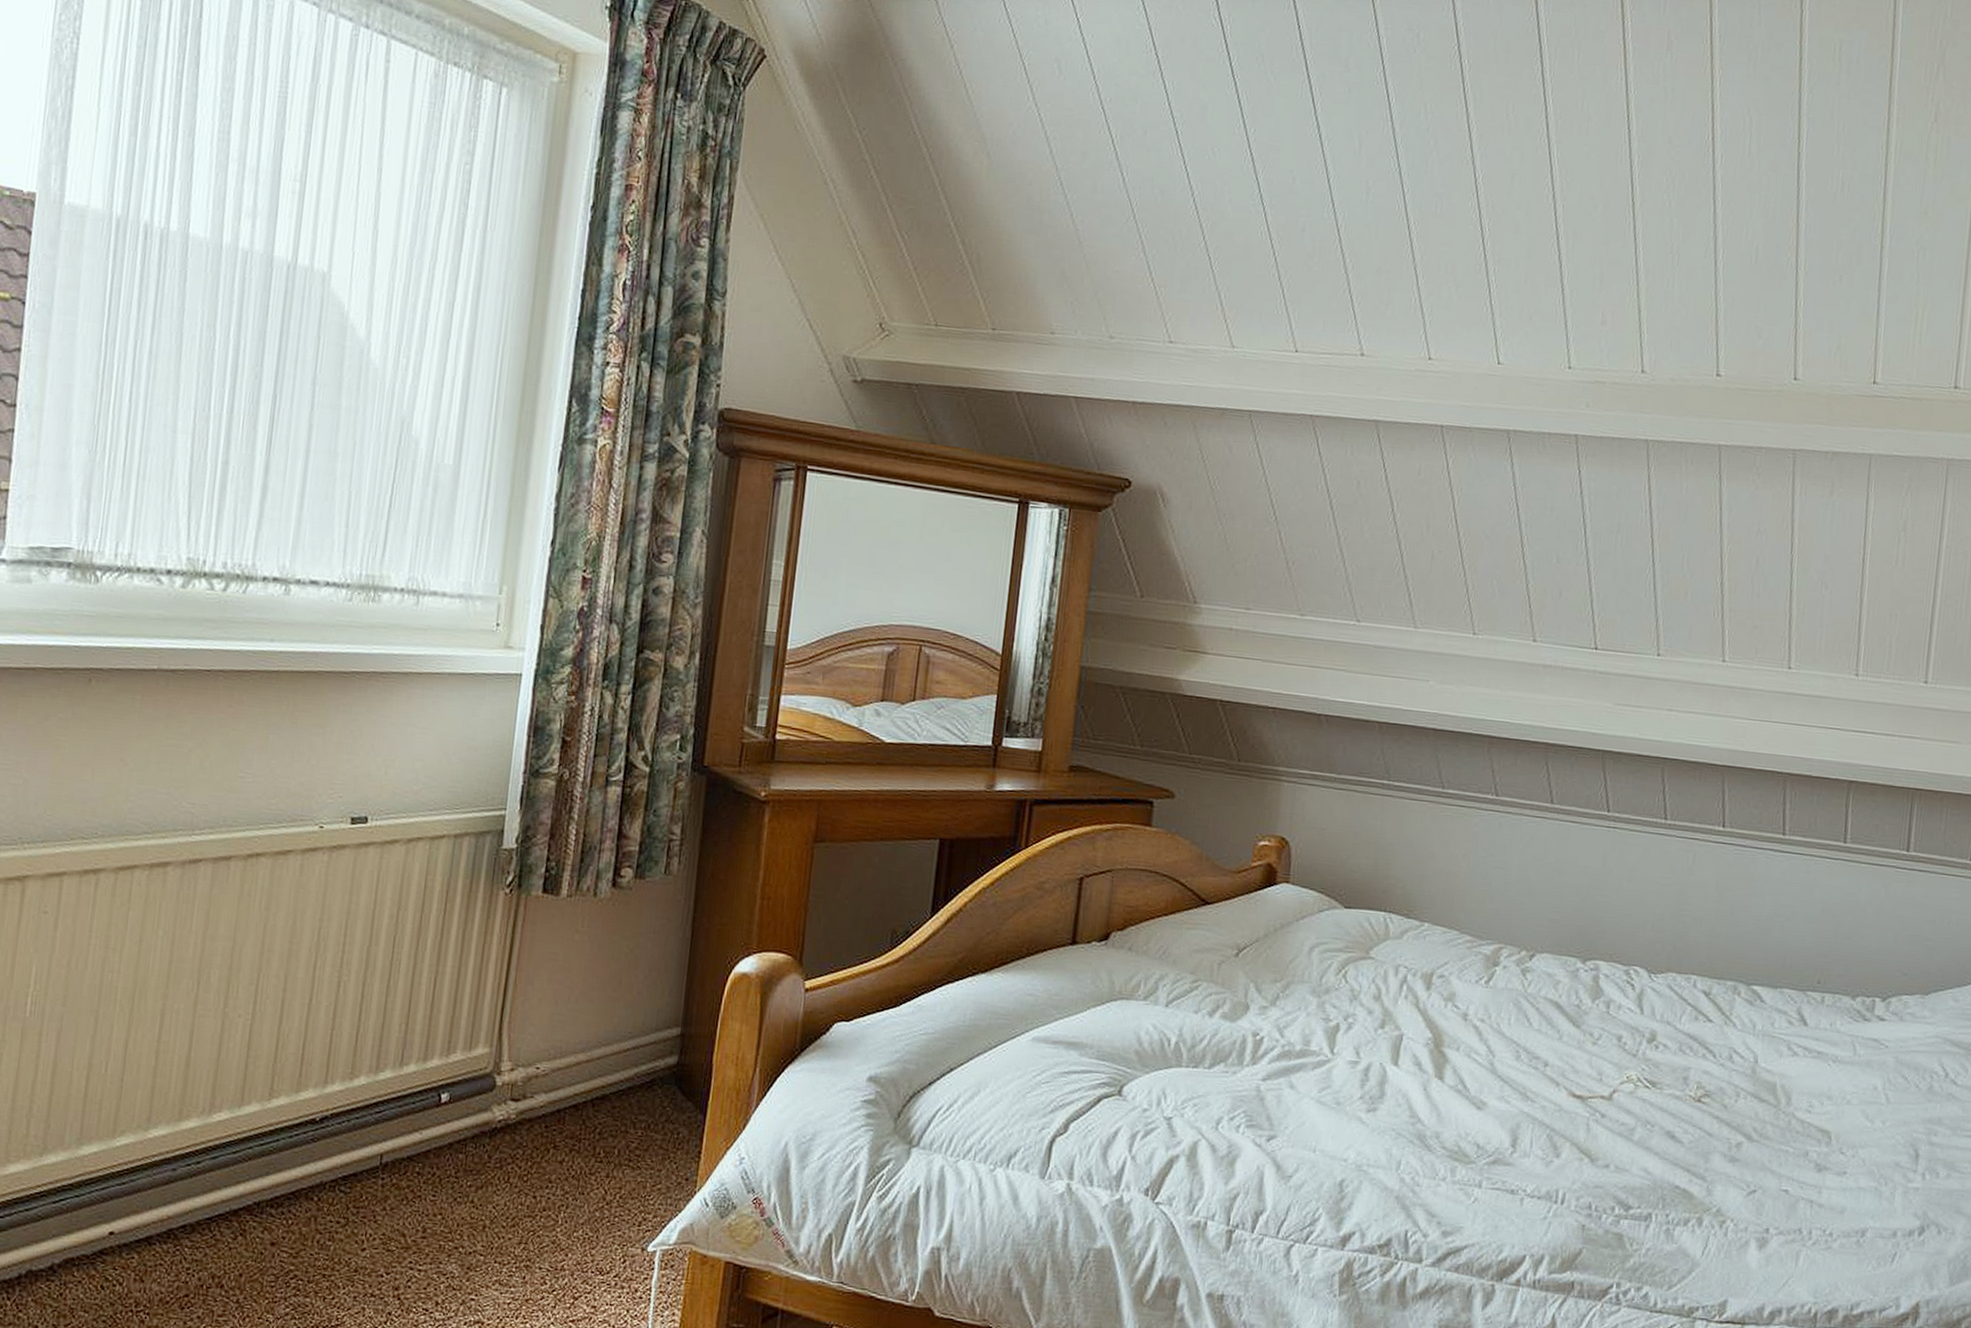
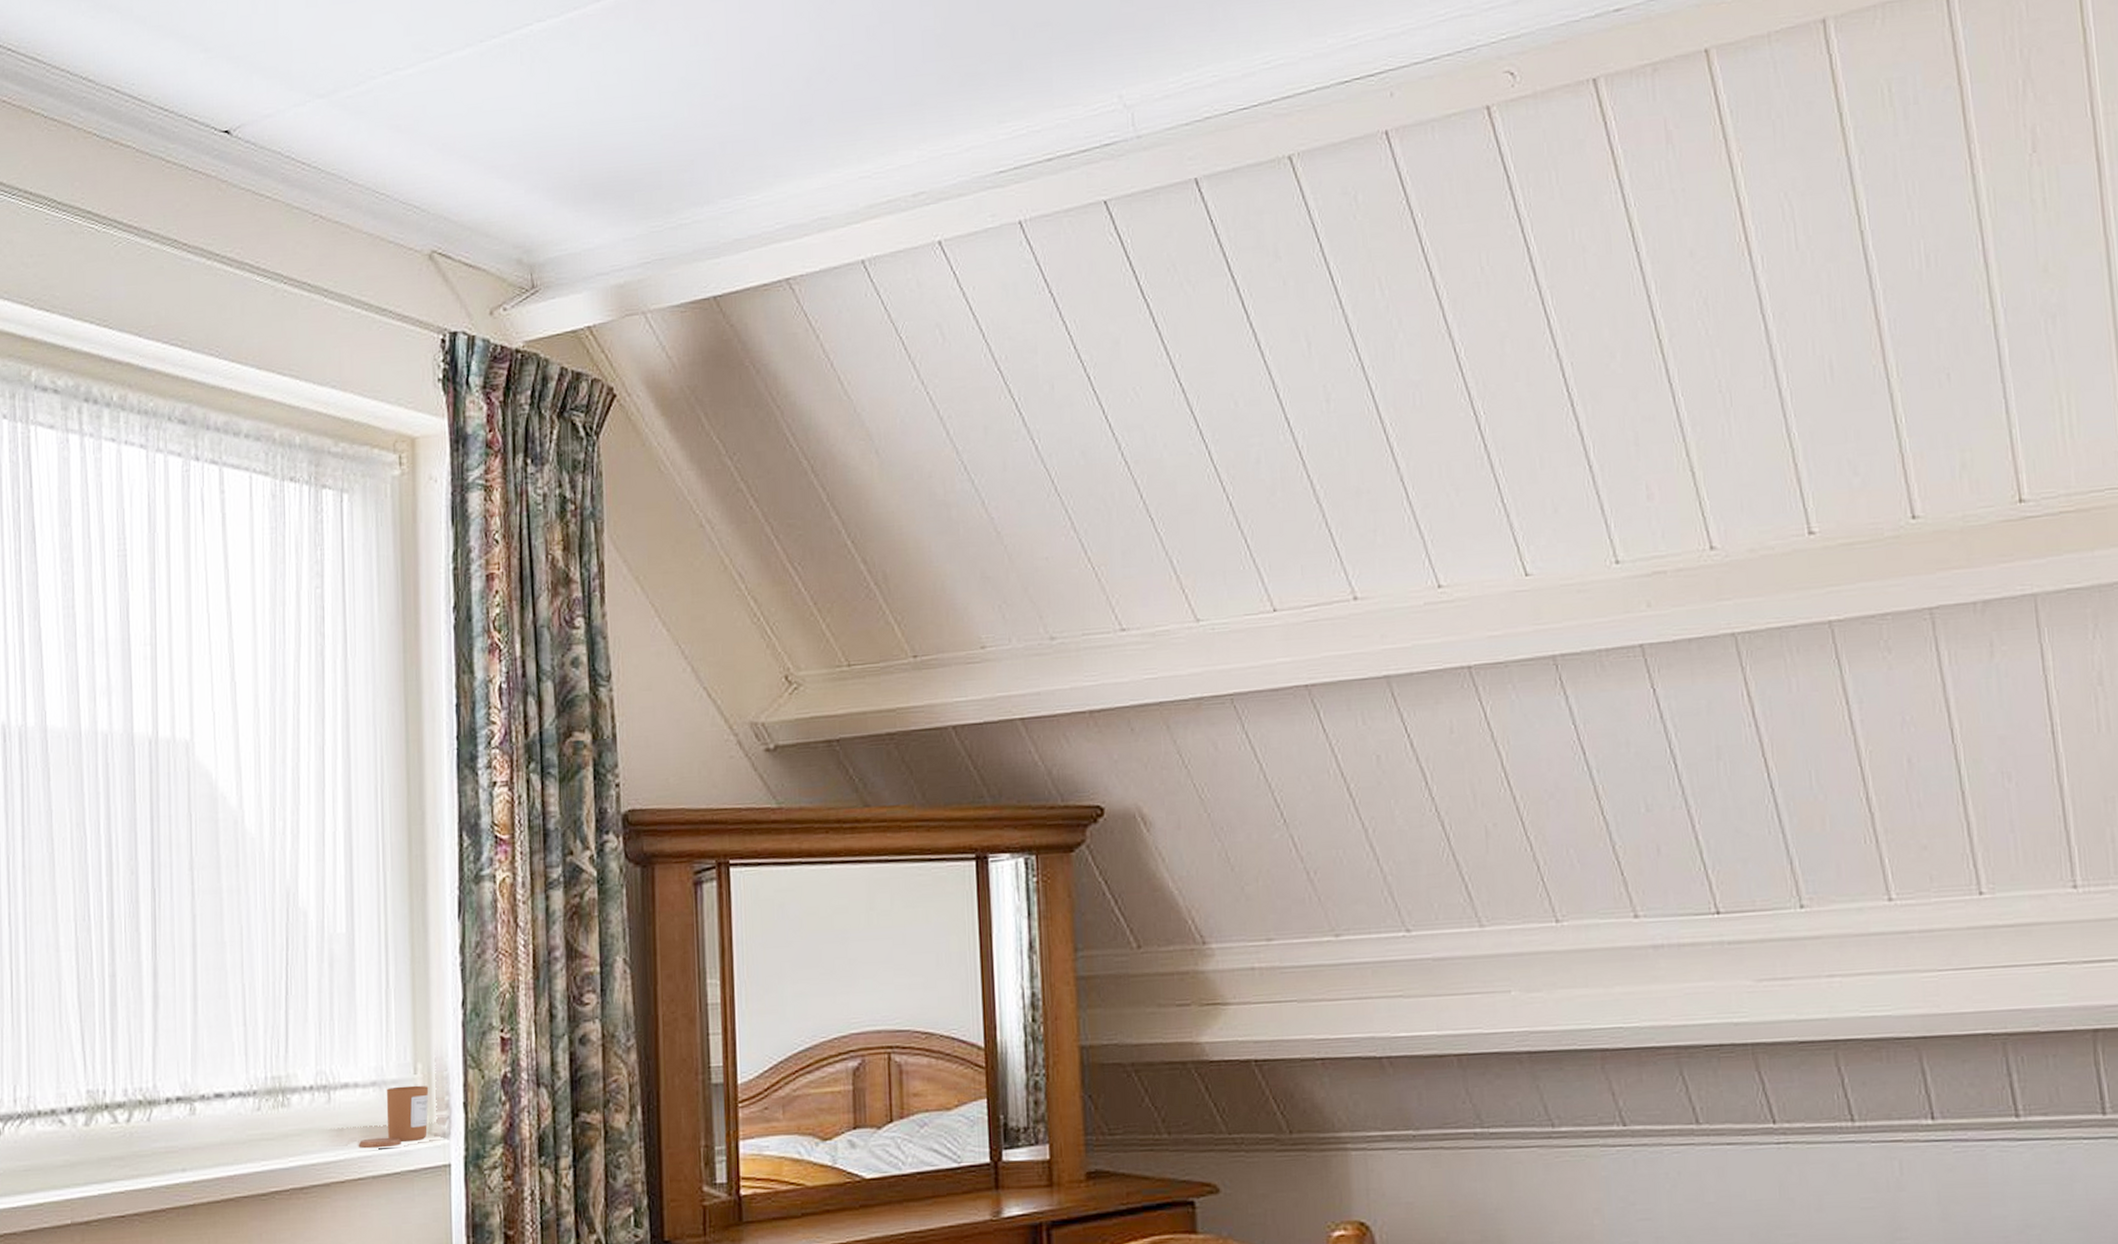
candle: none [439,601,511,652] -> present [358,1085,429,1149]

